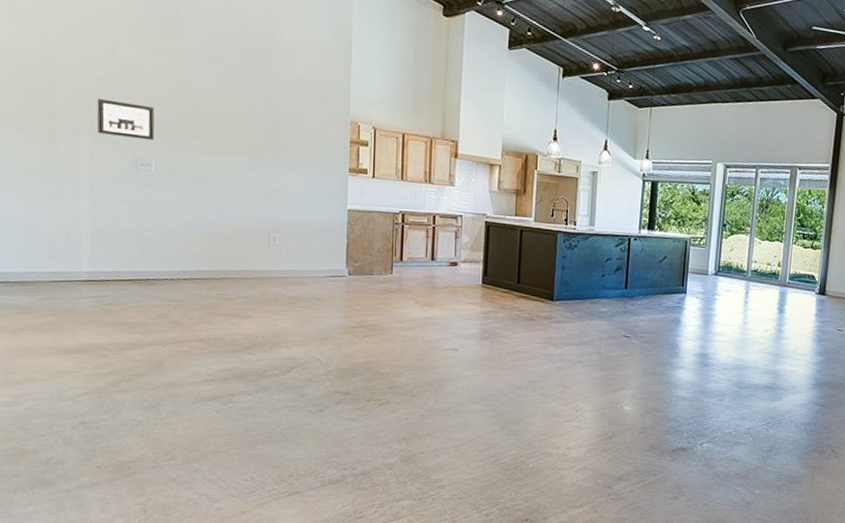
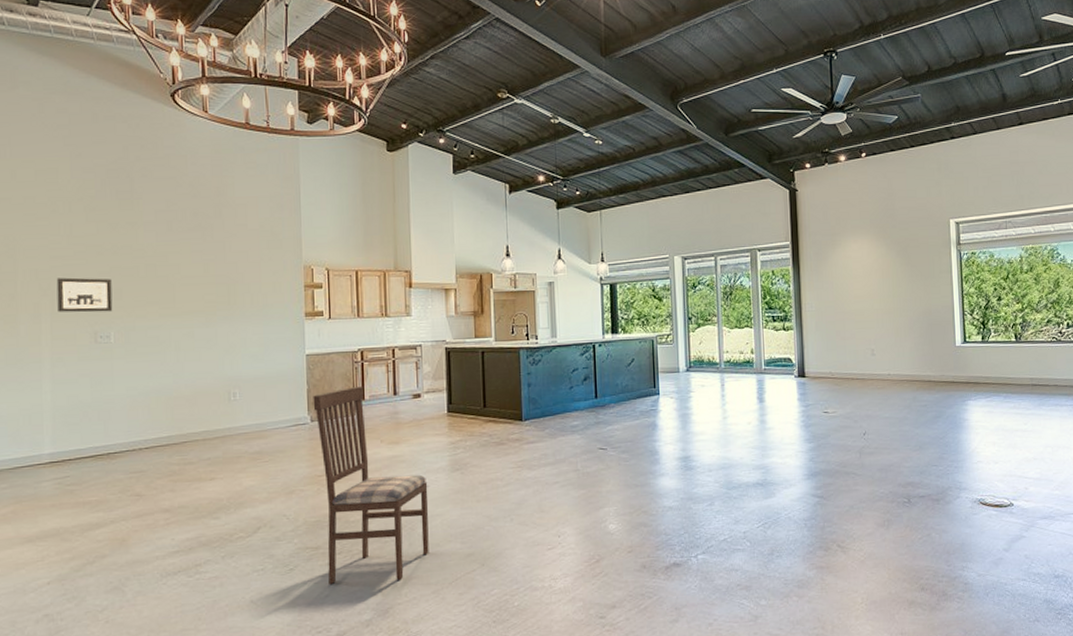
dining chair: none [352,246,458,432] -> present [313,385,429,584]

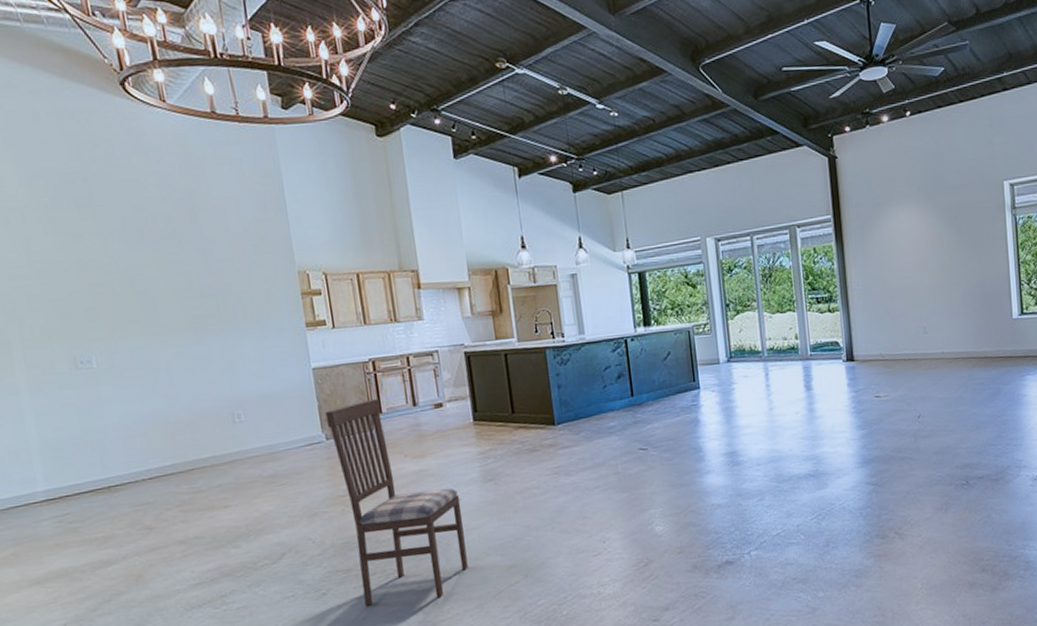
wall art: present [56,277,113,313] -> none [21,297,90,338]

